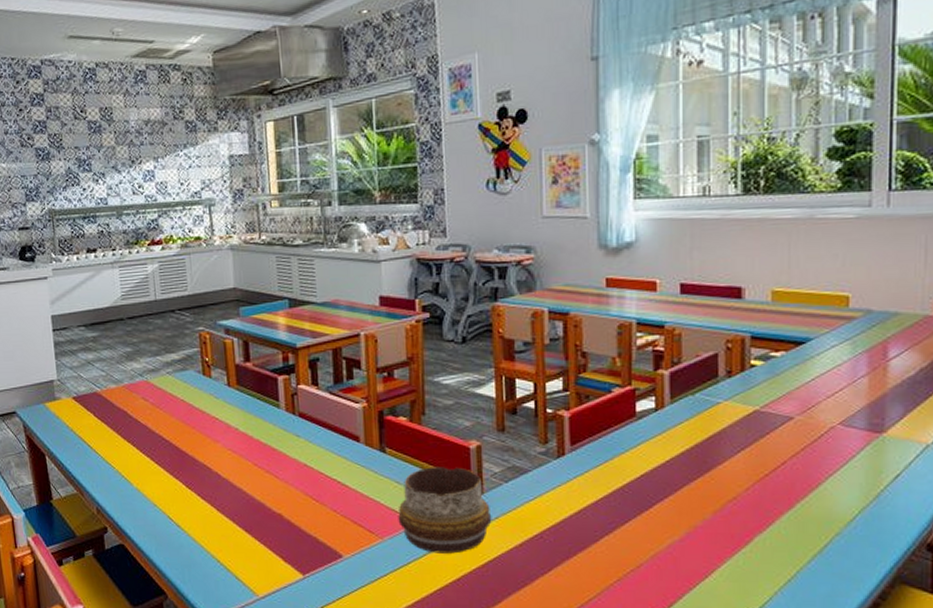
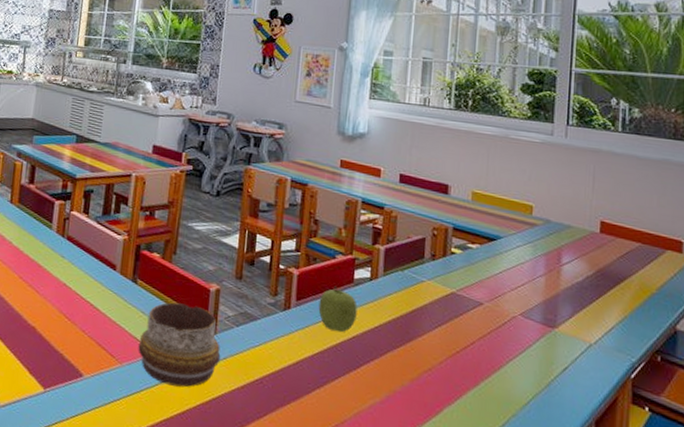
fruit: none [597,423,643,471] -> present [318,286,358,332]

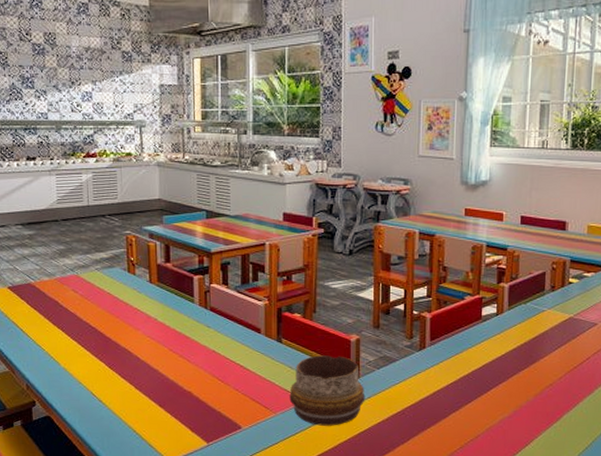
fruit: present [318,286,358,332] -> none [451,324,486,362]

